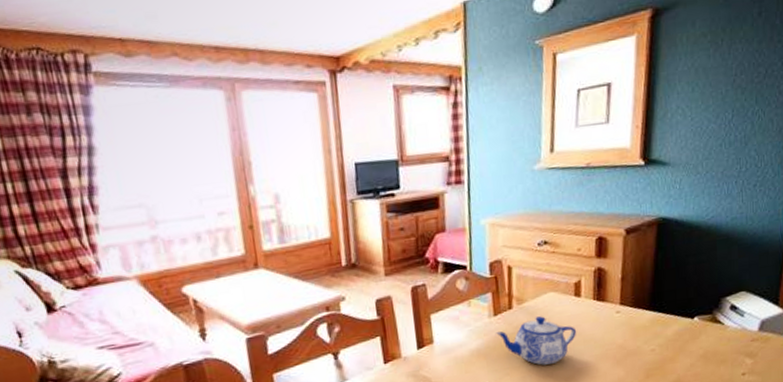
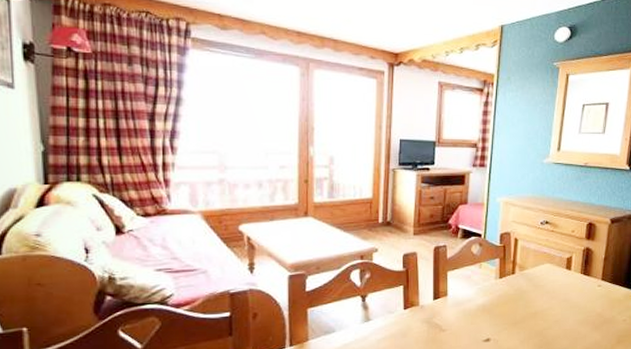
teapot: present [496,316,577,365] -> none [500,283,565,324]

